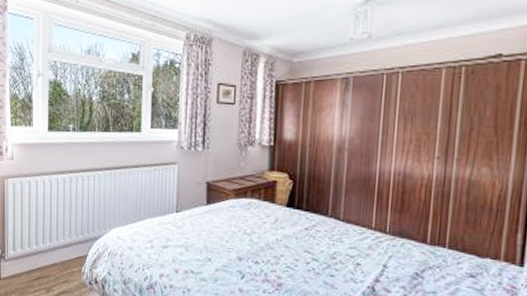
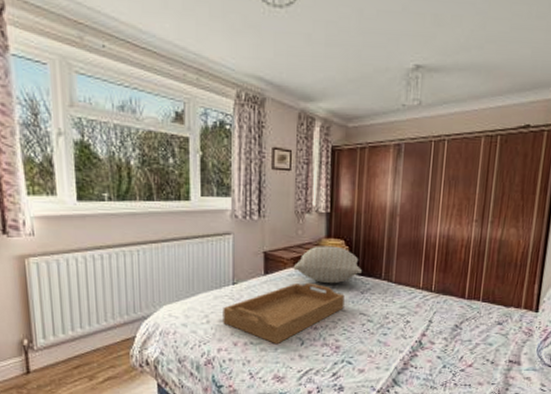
serving tray: none [165,215,288,276] -> present [223,282,345,345]
pillow: none [235,178,306,218] -> present [293,246,362,284]

